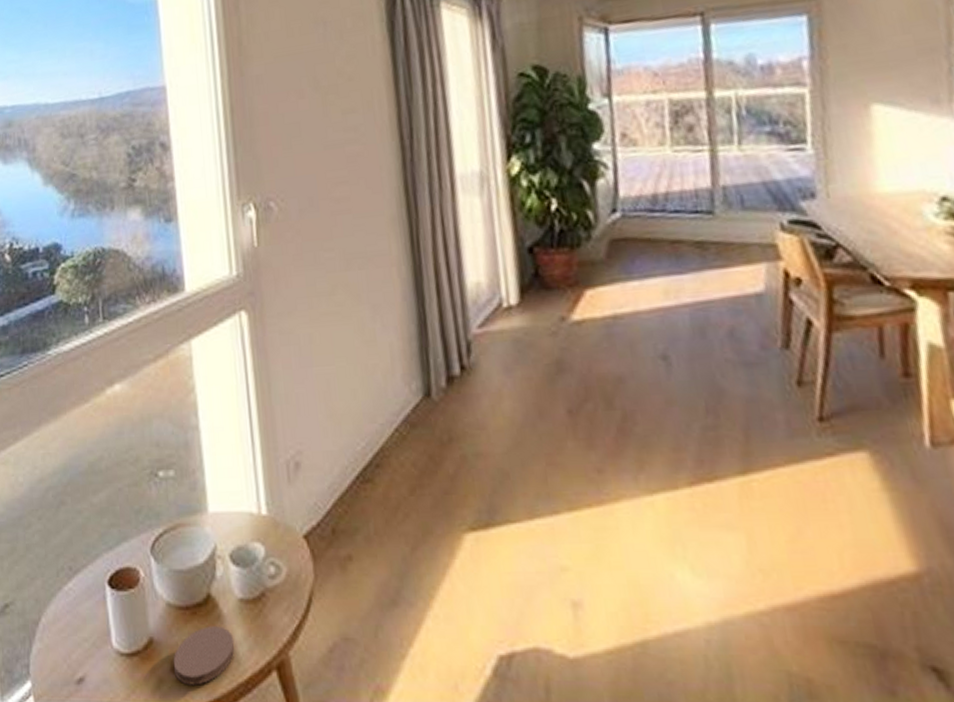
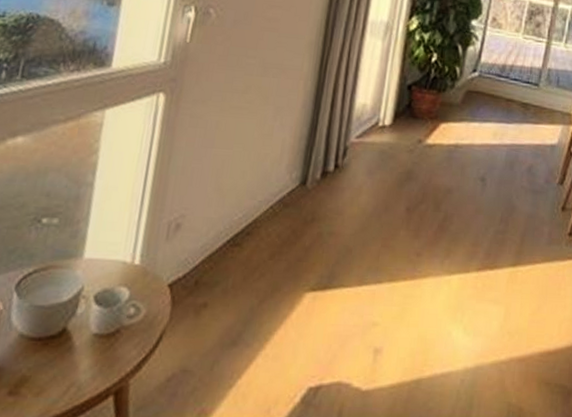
coaster: present [173,626,235,685] -> none [11,356,80,407]

